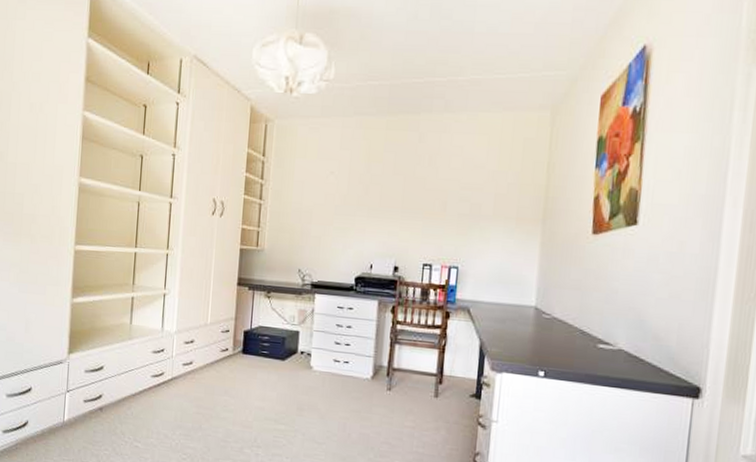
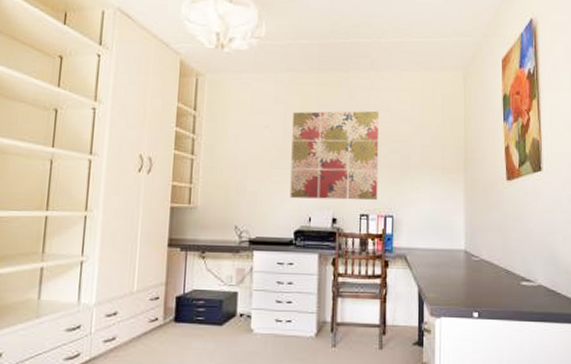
wall art: none [352,156,450,250] -> present [290,110,379,201]

